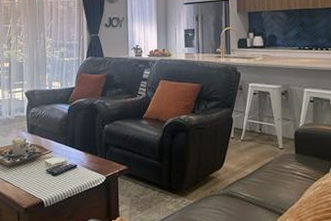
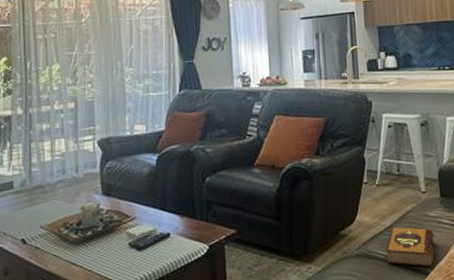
hardback book: none [247,174,289,209] -> present [386,226,435,267]

